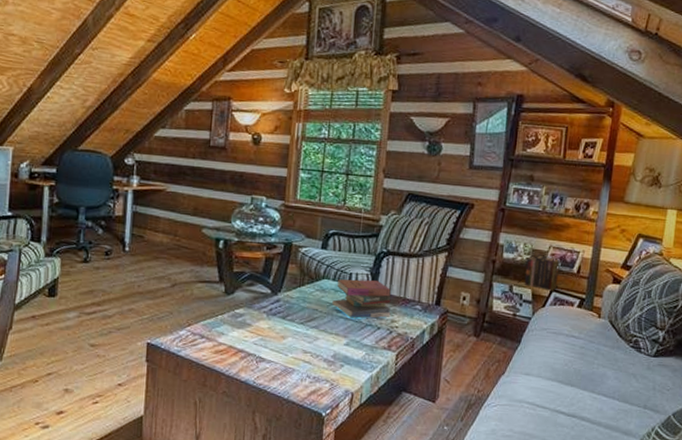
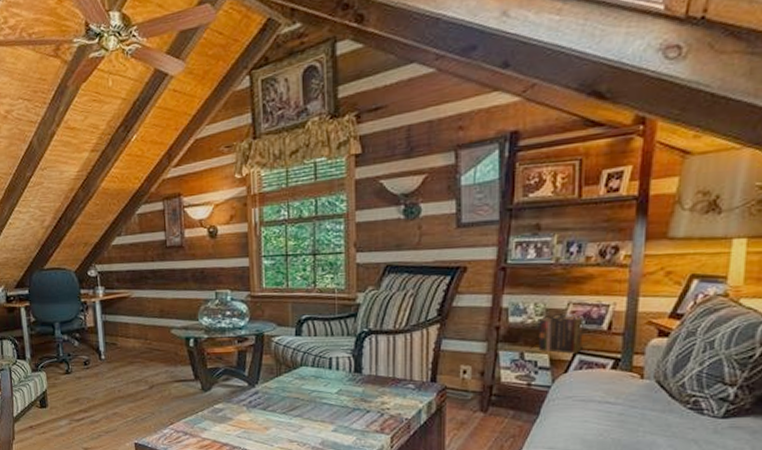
books: present [332,279,391,319] -> none [314,361,380,404]

